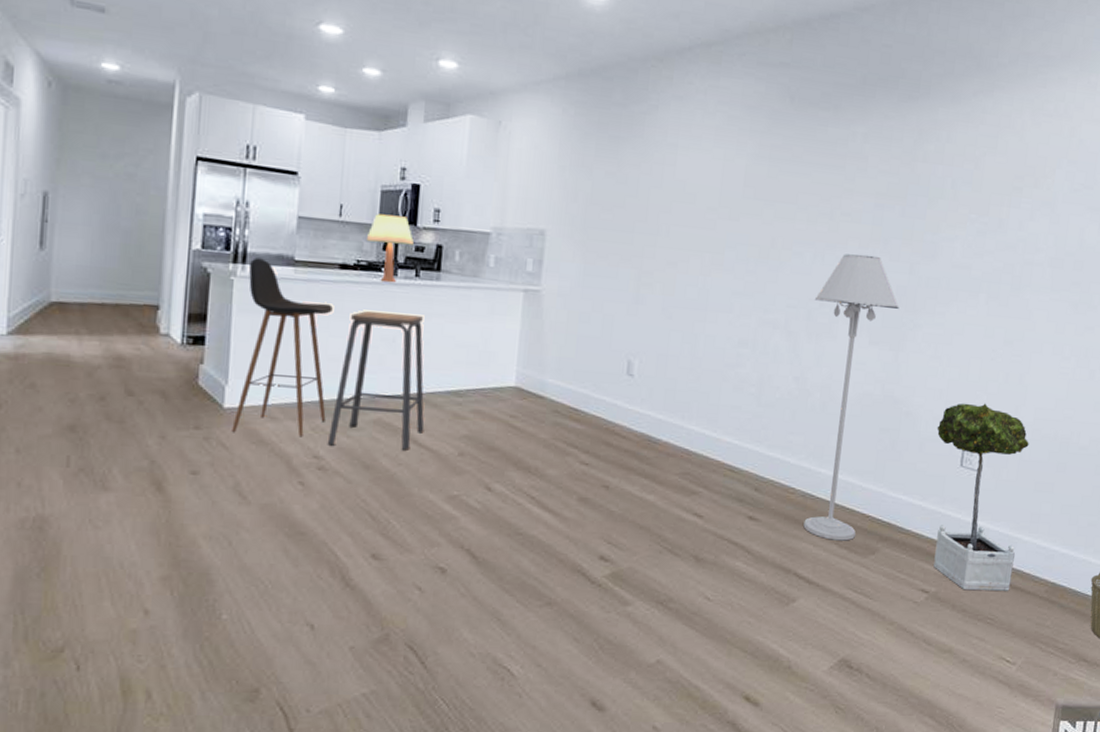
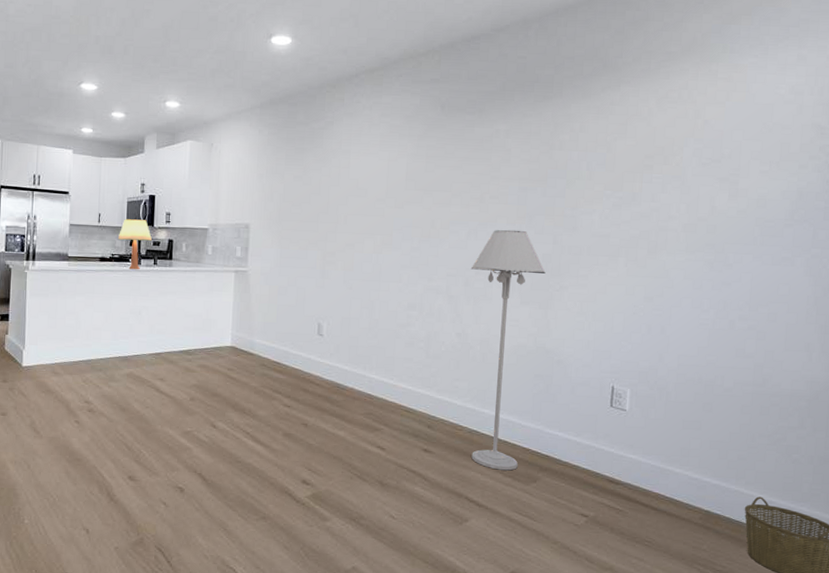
bar stool: present [231,258,333,438] -> none [28,256,96,388]
bar stool: present [327,310,425,450] -> none [94,291,164,397]
potted tree: present [933,403,1029,591] -> none [586,352,675,517]

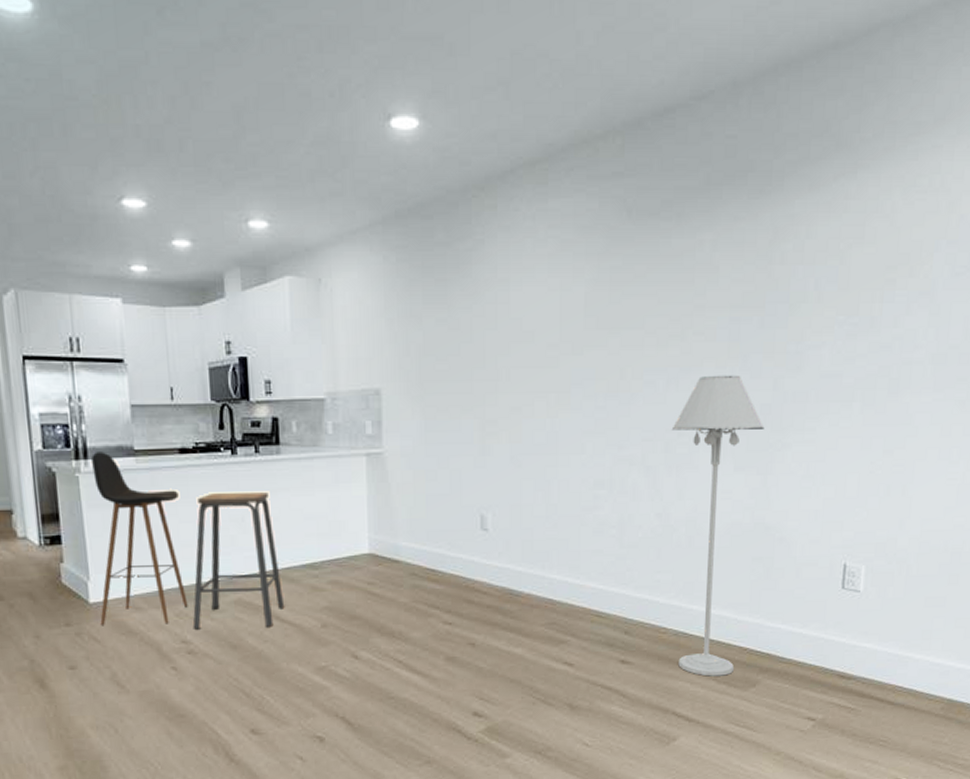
bar stool: none [28,256,96,388] -> present [90,452,188,626]
bar stool: none [94,291,164,397] -> present [192,492,285,629]
table lamp: present [117,217,153,270] -> none [200,389,250,462]

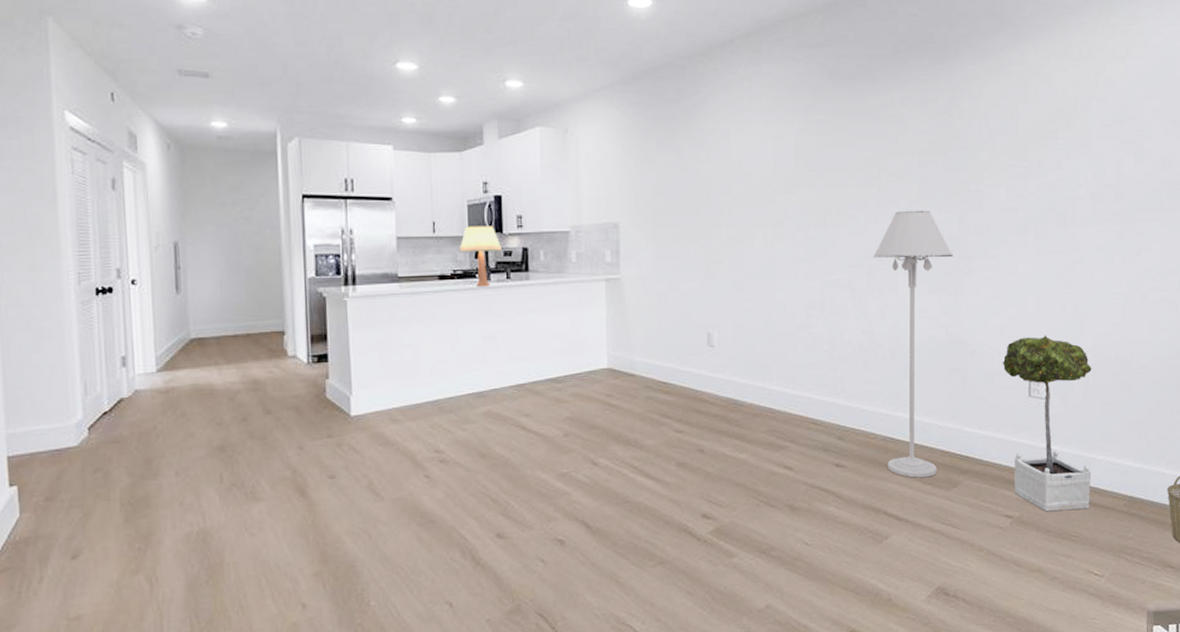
bar stool: present [90,452,188,626] -> none [358,278,442,438]
bar stool: present [192,492,285,629] -> none [445,313,531,440]
table lamp: none [200,389,250,462] -> present [459,223,503,287]
potted tree: none [814,520,916,714] -> present [1002,335,1092,511]

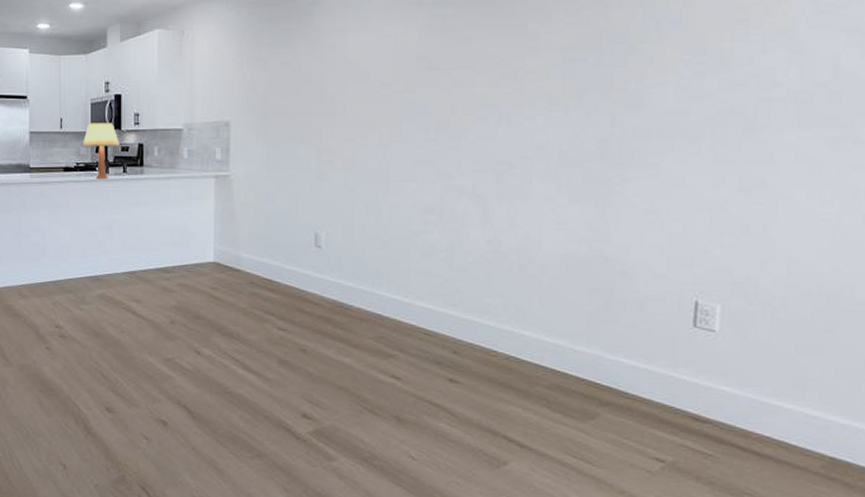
floor lamp: present [873,210,953,478] -> none [503,111,602,405]
potted tree: present [1002,335,1092,511] -> none [659,258,783,464]

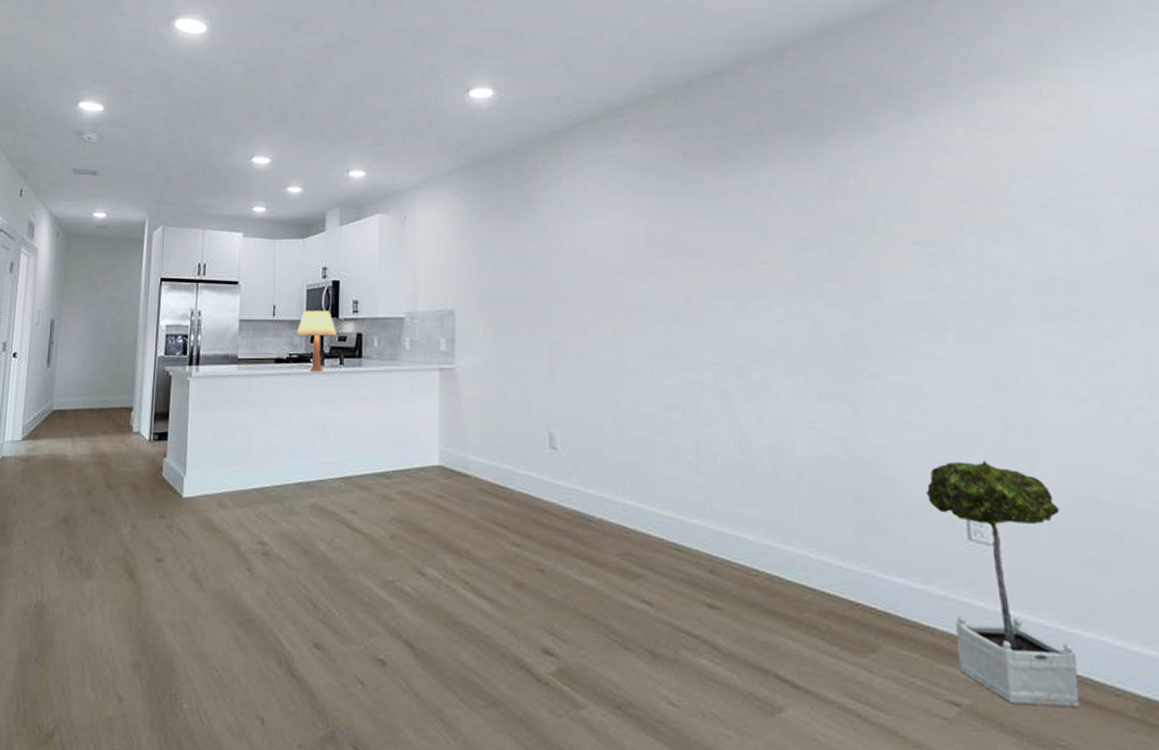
potted tree: none [659,258,783,464] -> present [925,460,1081,707]

